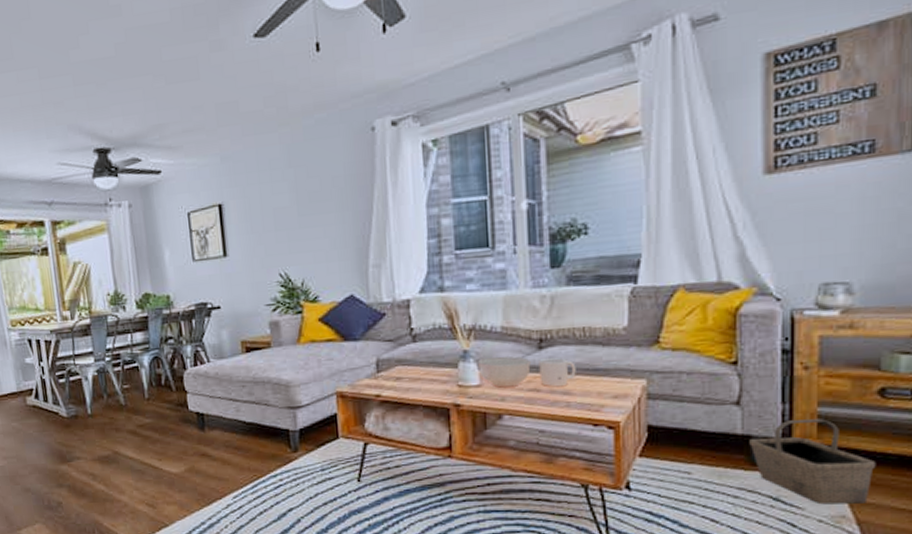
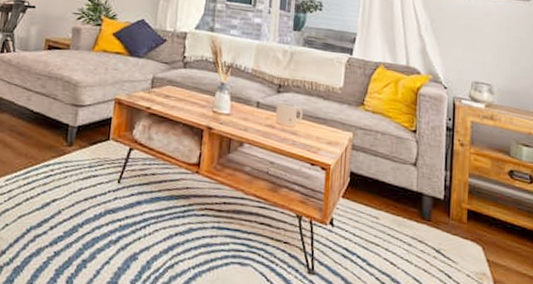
bowl: present [478,356,531,388] -> none [230,92,270,121]
basket: present [749,419,876,505] -> none [421,185,507,265]

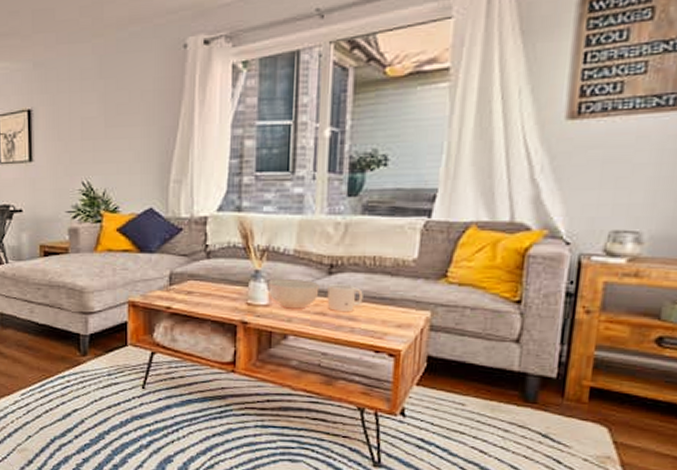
bowl: none [230,92,270,121] -> present [268,280,320,309]

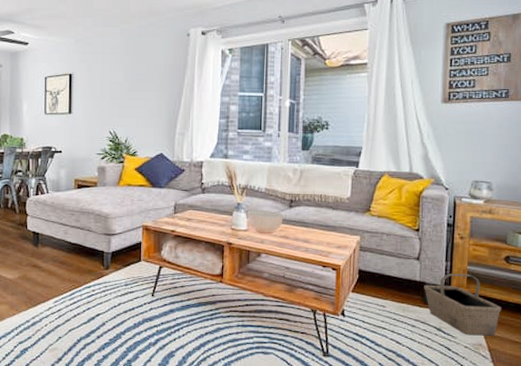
mug: present [327,284,363,313] -> none [289,215,314,236]
basket: none [524,361,646,446] -> present [424,274,502,336]

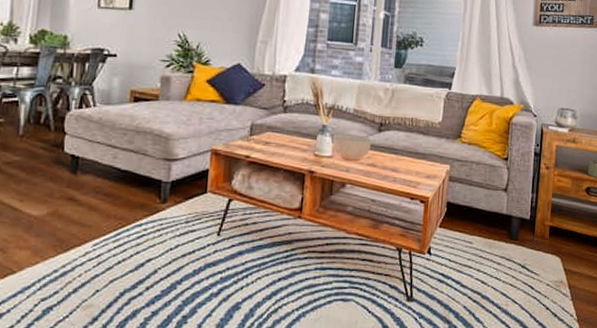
basket: present [424,274,502,336] -> none [510,206,582,272]

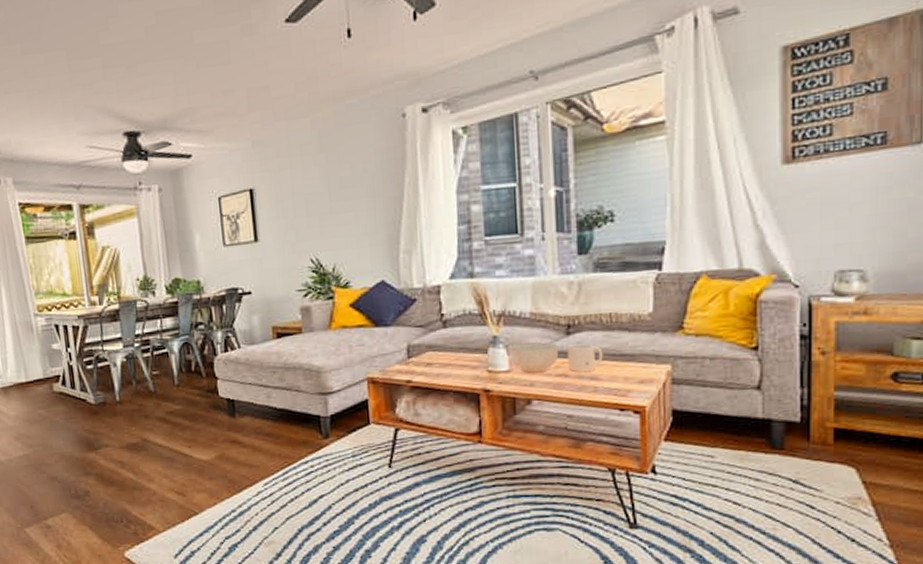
mug: none [376,140,404,165] -> present [567,343,603,373]

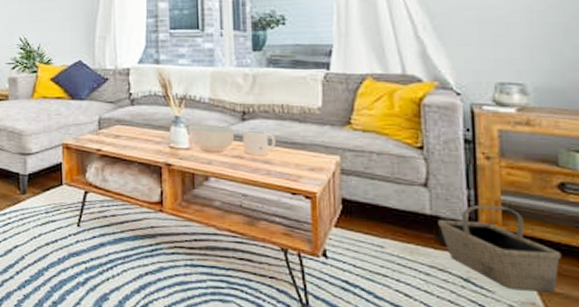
basket: none [770,403,890,487] -> present [438,205,562,293]

